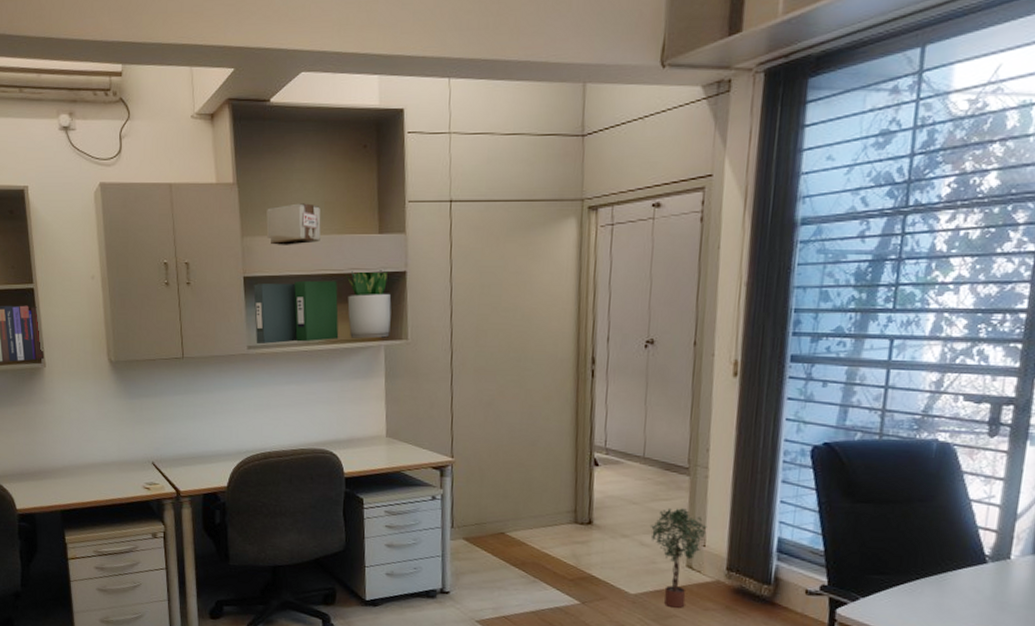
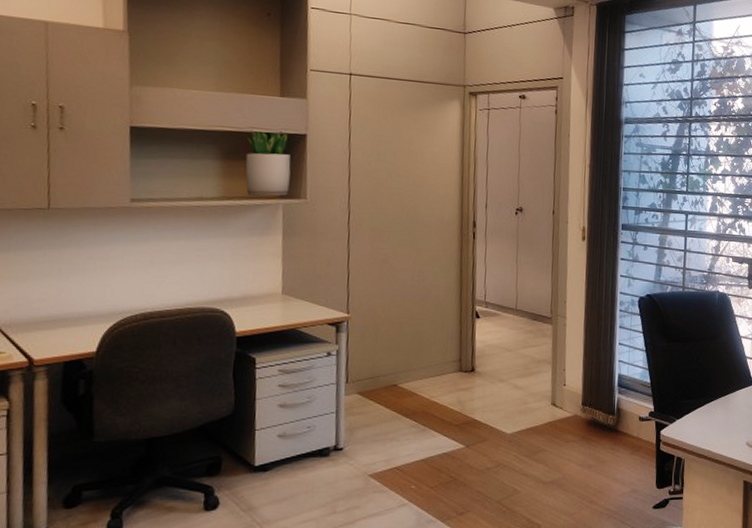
binder: present [253,283,298,344] -> none [140,134,190,198]
box: present [266,203,321,245] -> none [159,59,221,100]
binder: present [294,280,339,342] -> none [187,135,236,197]
potted tree: present [651,508,707,608] -> none [523,353,567,442]

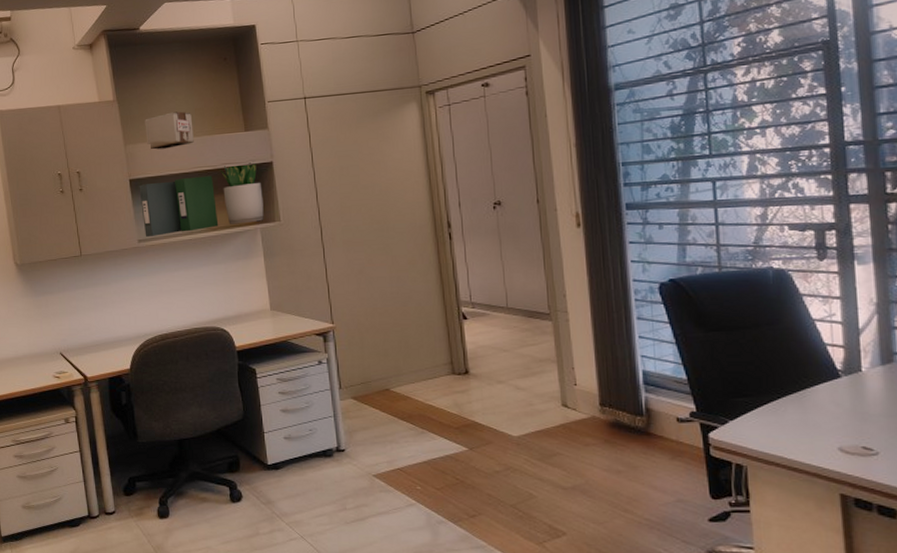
binder: none [140,134,190,198] -> present [139,181,182,237]
box: none [159,59,221,100] -> present [145,111,194,150]
binder: none [187,135,236,197] -> present [175,175,219,232]

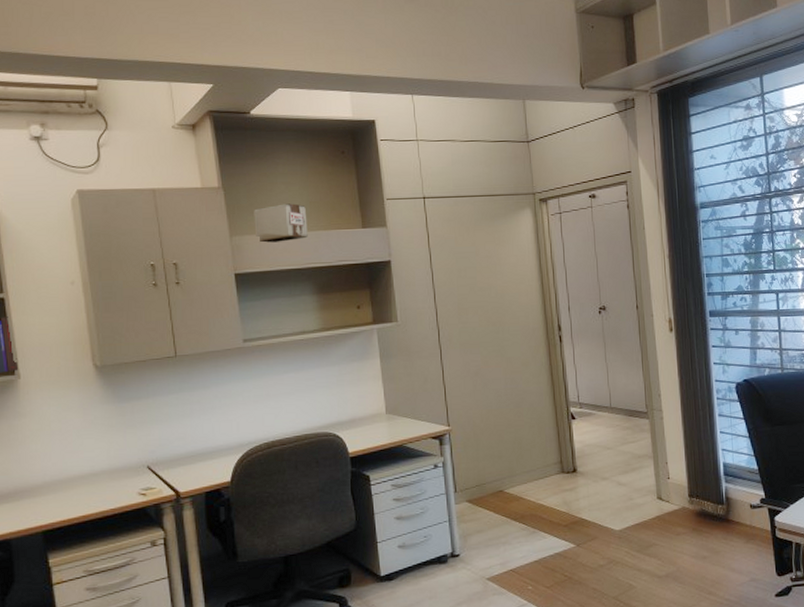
binder: present [139,181,182,237] -> none [245,277,293,336]
binder: present [175,175,219,232] -> none [286,272,333,332]
planter: present [218,161,264,225] -> none [334,259,381,324]

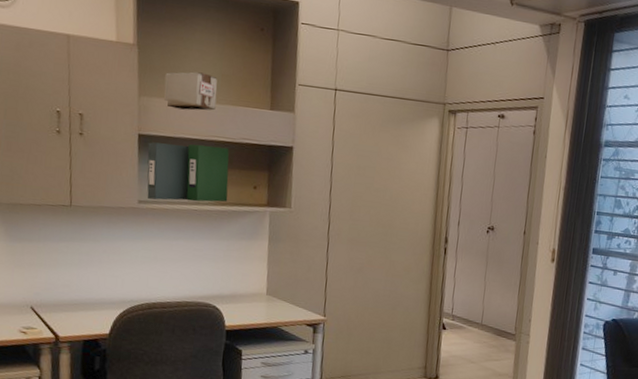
binder: none [245,277,293,336] -> present [147,142,190,201]
binder: none [286,272,333,332] -> present [186,144,230,202]

